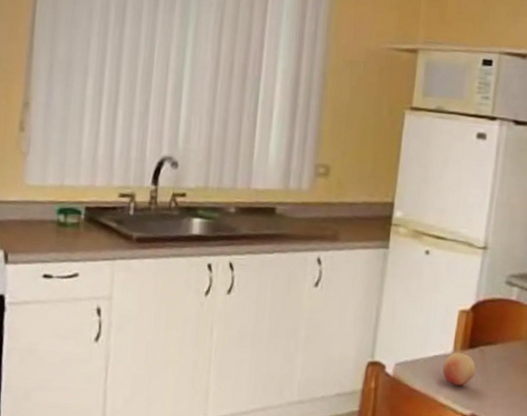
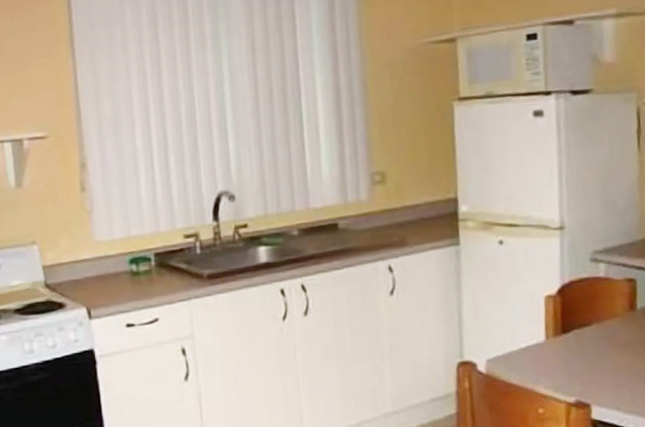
fruit: present [442,353,476,386] -> none [537,340,573,374]

